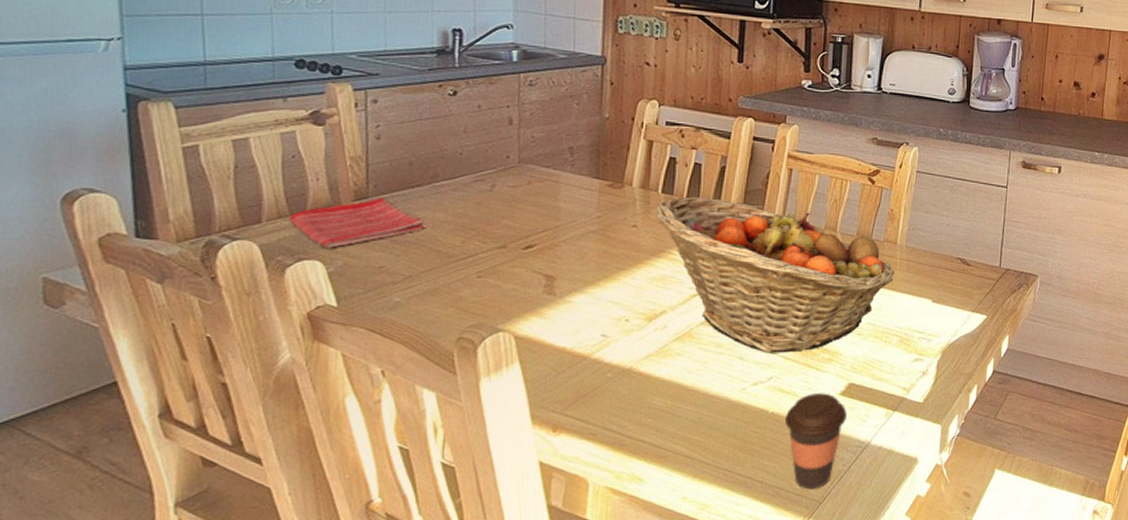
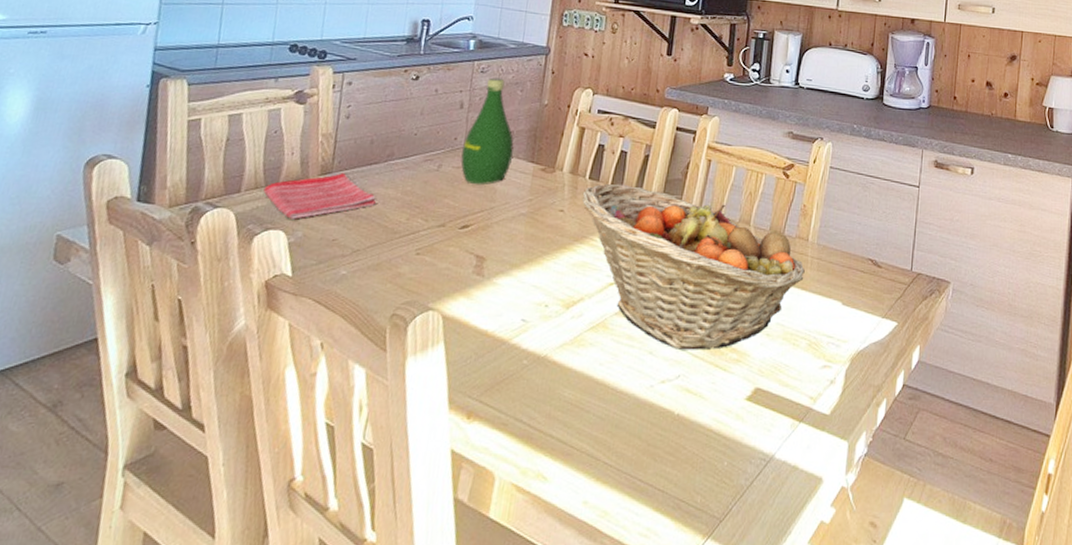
bottle: none [516,91,575,204] -> present [460,77,514,185]
coffee cup: present [784,393,847,490] -> none [689,396,752,505]

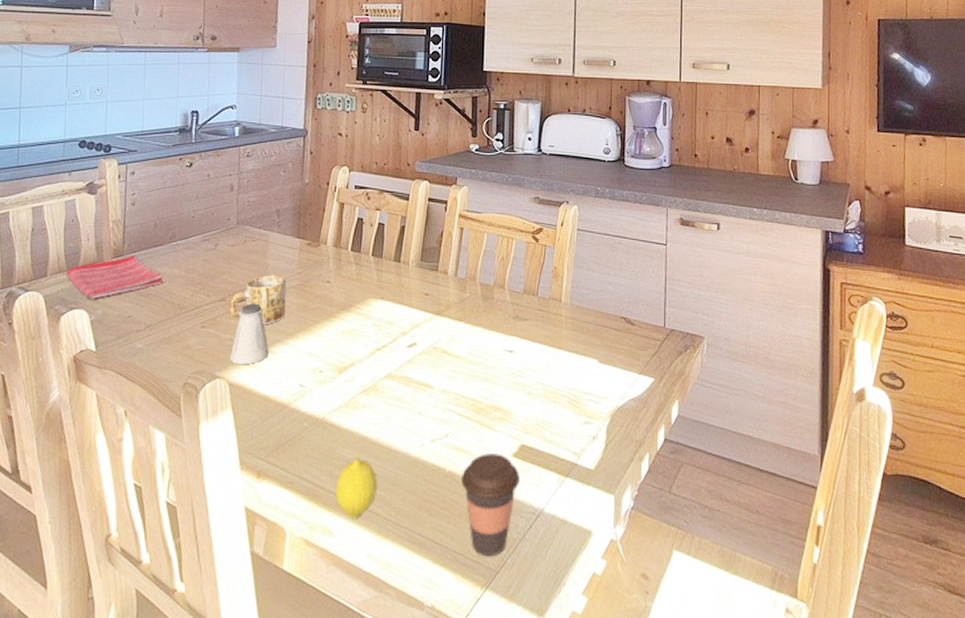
saltshaker: none [446,230,491,297] -> present [230,303,269,365]
mug: none [449,200,515,255] -> present [229,275,287,325]
bottle: present [460,77,514,185] -> none [235,161,281,261]
fruit: none [552,398,600,464] -> present [334,457,378,519]
fruit basket: present [581,183,805,350] -> none [346,254,560,410]
coffee cup: none [689,396,752,505] -> present [460,453,520,557]

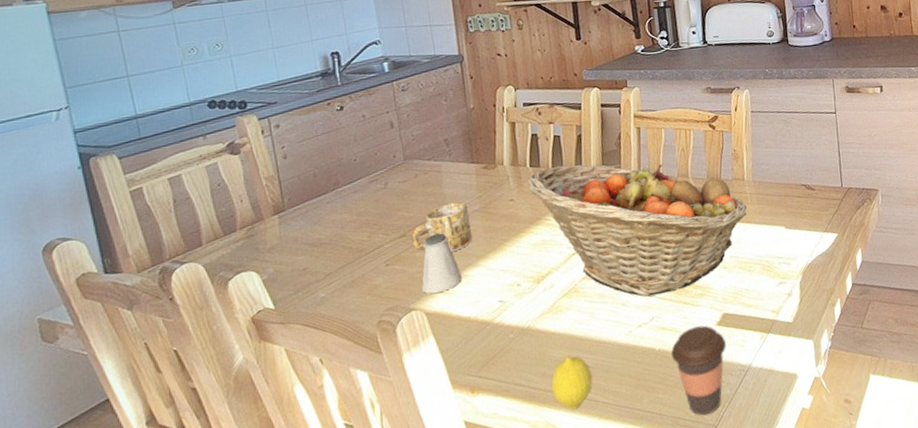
dish towel: present [66,255,163,299] -> none [224,208,334,260]
fruit basket: none [346,254,560,410] -> present [527,164,747,297]

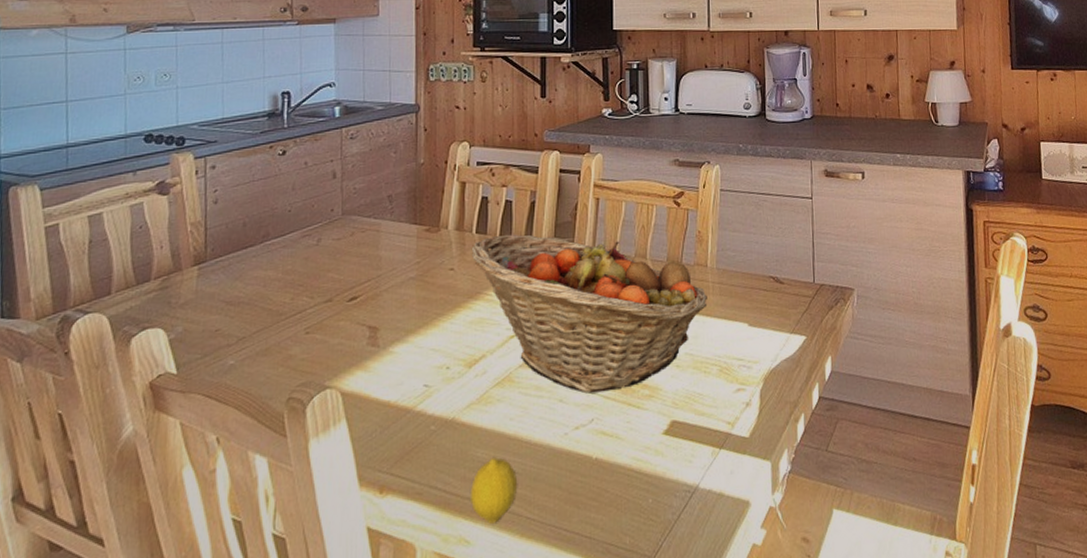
mug: present [411,202,472,253] -> none [337,267,404,324]
saltshaker: present [421,233,462,294] -> none [341,300,387,371]
coffee cup: present [670,325,726,416] -> none [608,433,672,544]

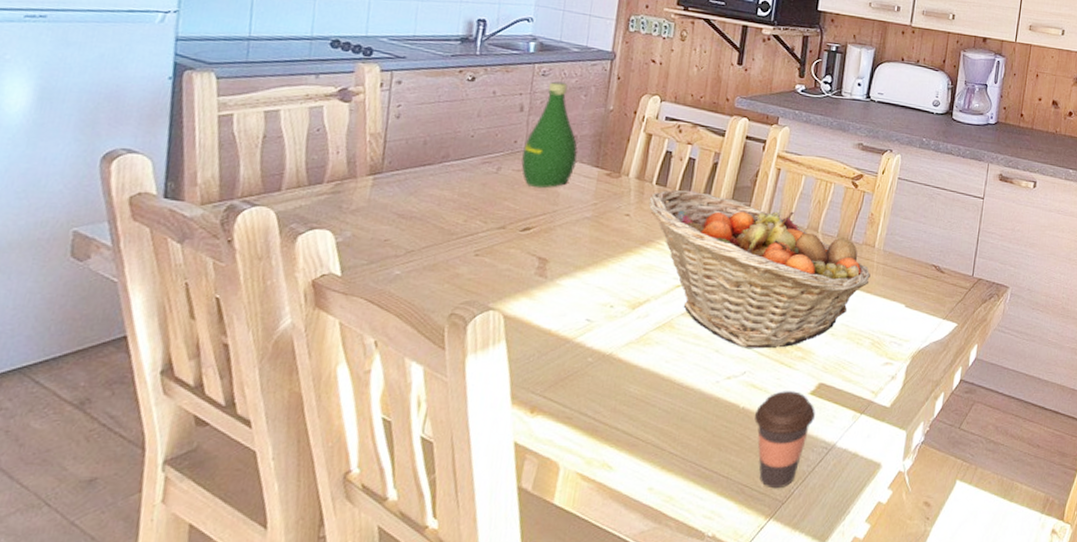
bottle: none [340,142,394,255] -> present [521,81,577,189]
fruit: present [469,456,518,524] -> none [617,393,666,454]
coffee cup: none [608,433,672,544] -> present [754,391,815,489]

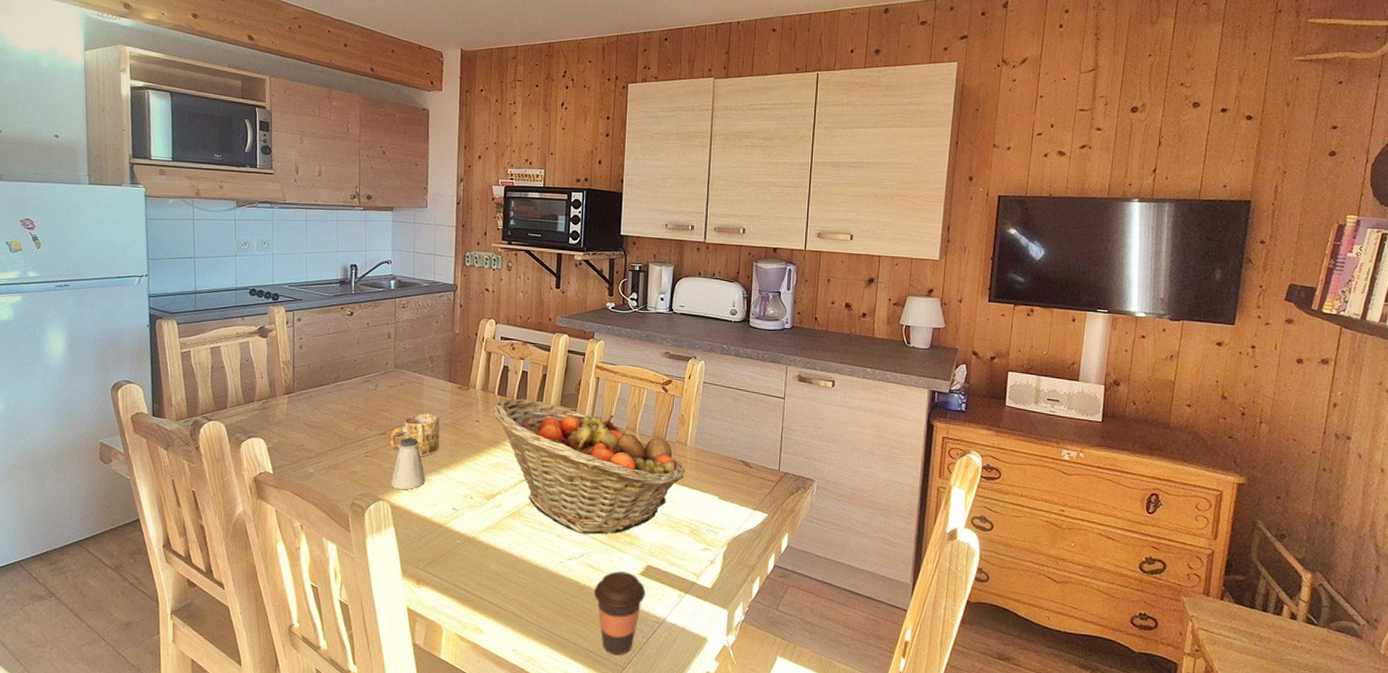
saltshaker: none [507,233,554,297] -> present [391,437,425,490]
mug: none [509,204,579,257] -> present [389,413,440,457]
bottle: present [521,81,577,189] -> none [393,312,434,401]

